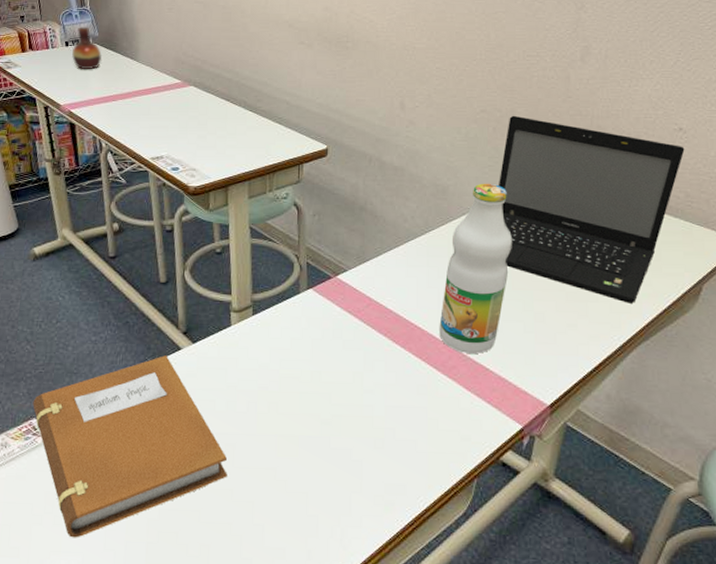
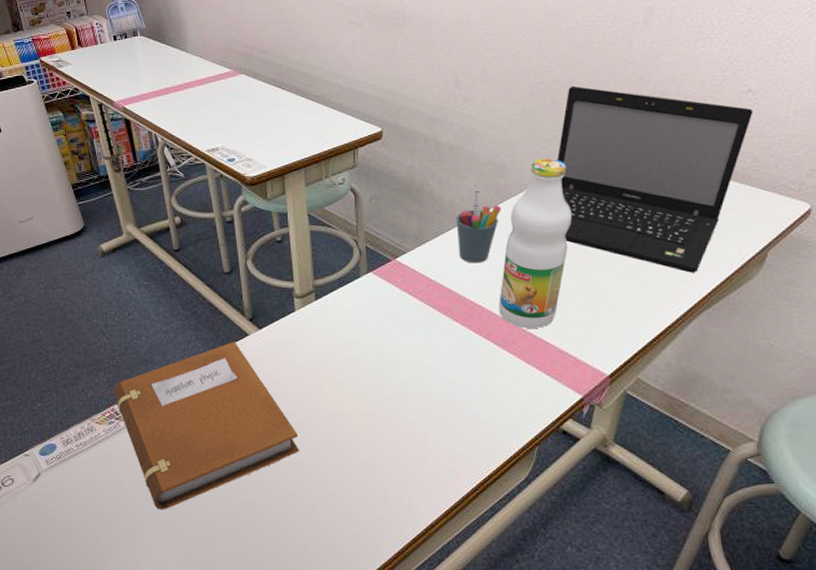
vase: present [72,27,102,70] -> none [121,19,150,64]
pen holder: none [398,210,444,284] -> present [456,189,502,263]

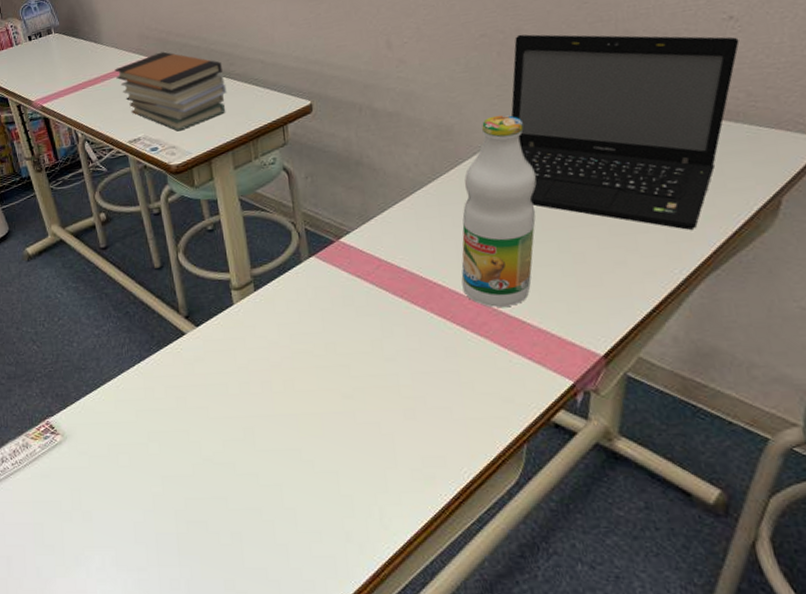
notebook: present [113,342,299,510] -> none [46,342,250,533]
book stack: none [198,66,304,145] -> present [114,51,227,131]
pen holder: present [456,189,502,263] -> none [402,156,454,238]

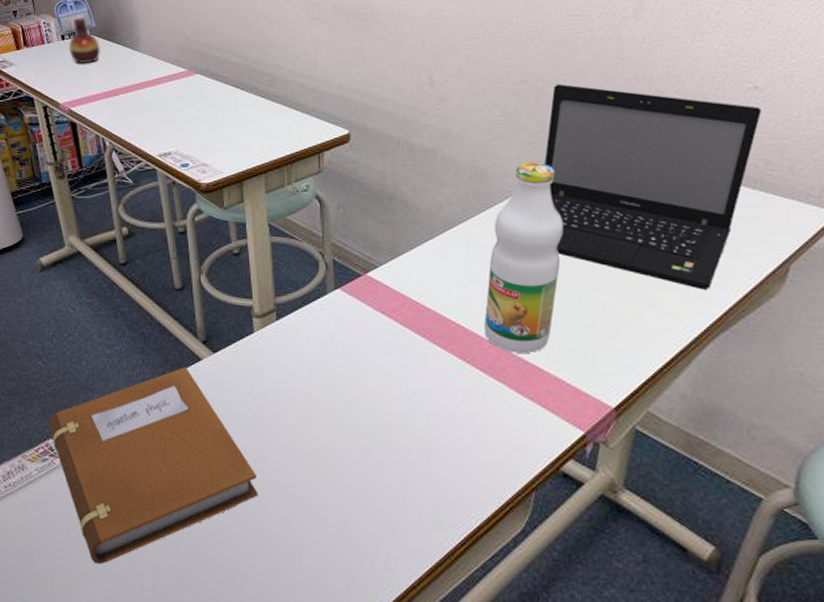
vase: none [36,17,66,63] -> present [69,18,100,65]
notebook: none [46,342,250,533] -> present [48,367,258,565]
book stack: present [114,51,227,131] -> none [150,65,265,149]

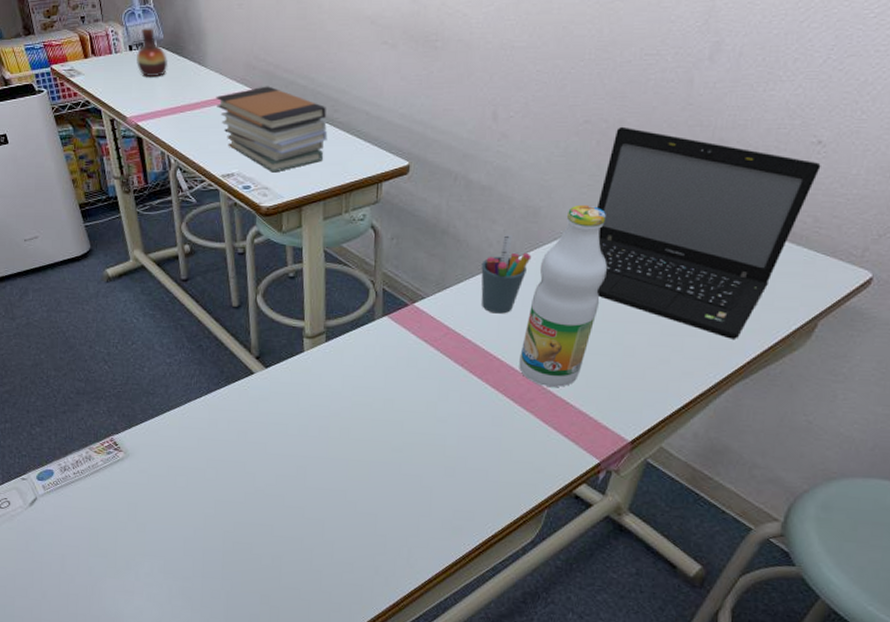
notebook: present [48,367,258,565] -> none [113,379,299,544]
book stack: none [150,65,265,149] -> present [216,86,328,173]
pen holder: none [433,196,484,279] -> present [481,234,532,314]

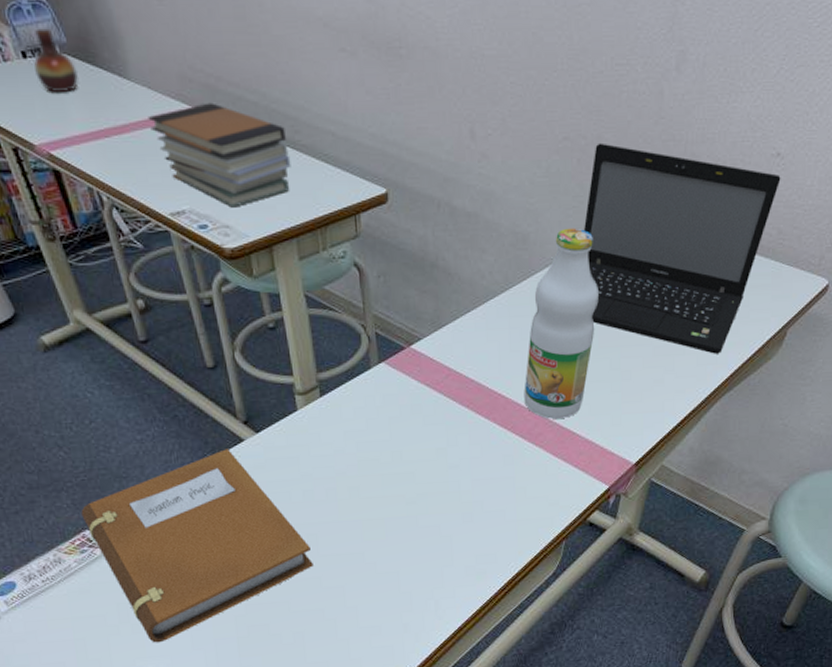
notebook: none [113,379,299,544] -> present [81,449,313,643]
pen holder: present [481,234,532,314] -> none [476,263,525,349]

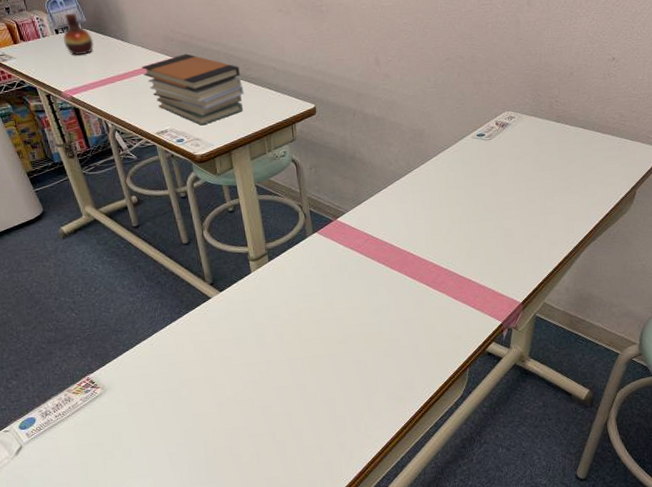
notebook: present [81,449,313,643] -> none [86,305,266,465]
bottle: present [524,228,600,419] -> none [427,123,483,270]
laptop: present [584,143,781,355] -> none [466,60,618,213]

